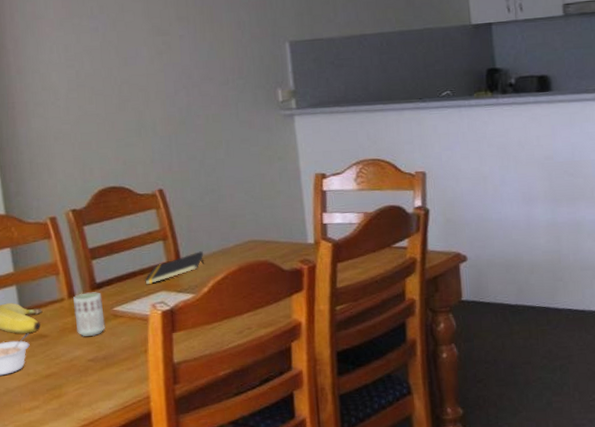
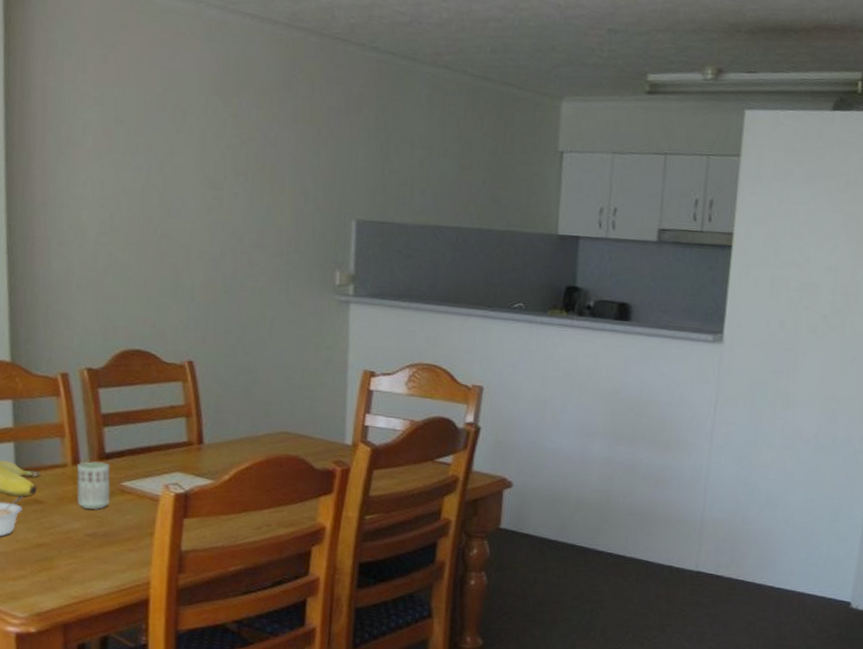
notepad: present [145,251,205,285] -> none [160,435,230,463]

